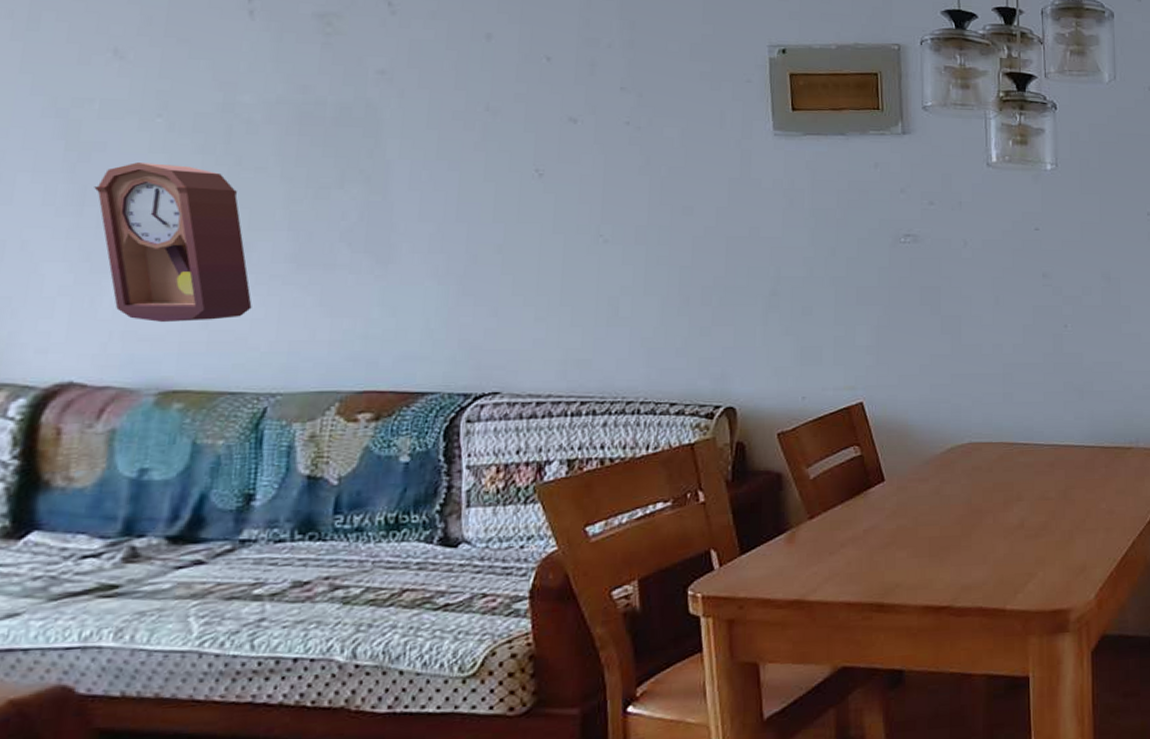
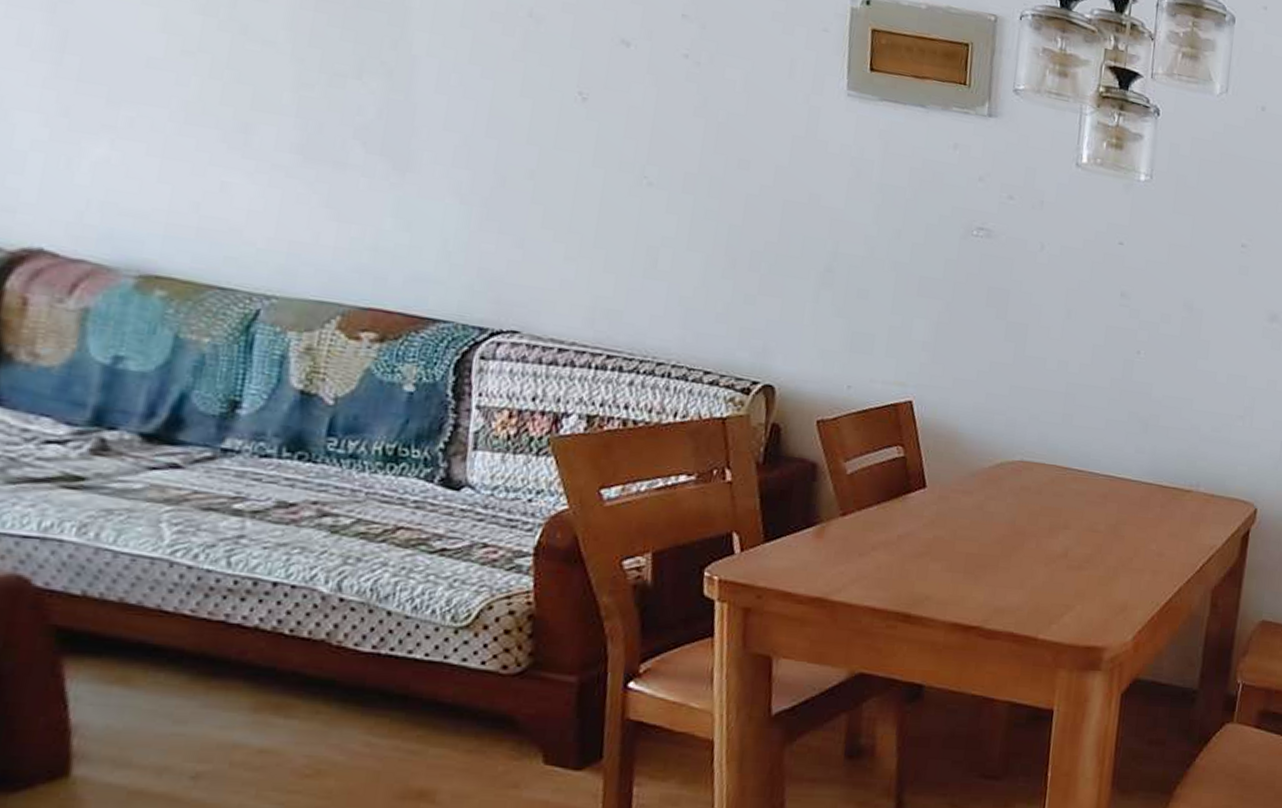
pendulum clock: present [94,162,252,323] -> none [76,12,250,206]

